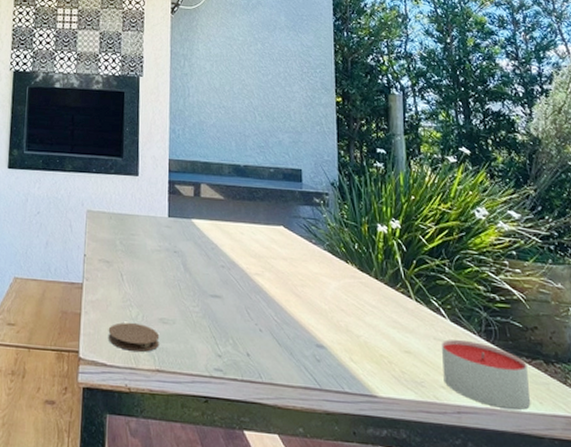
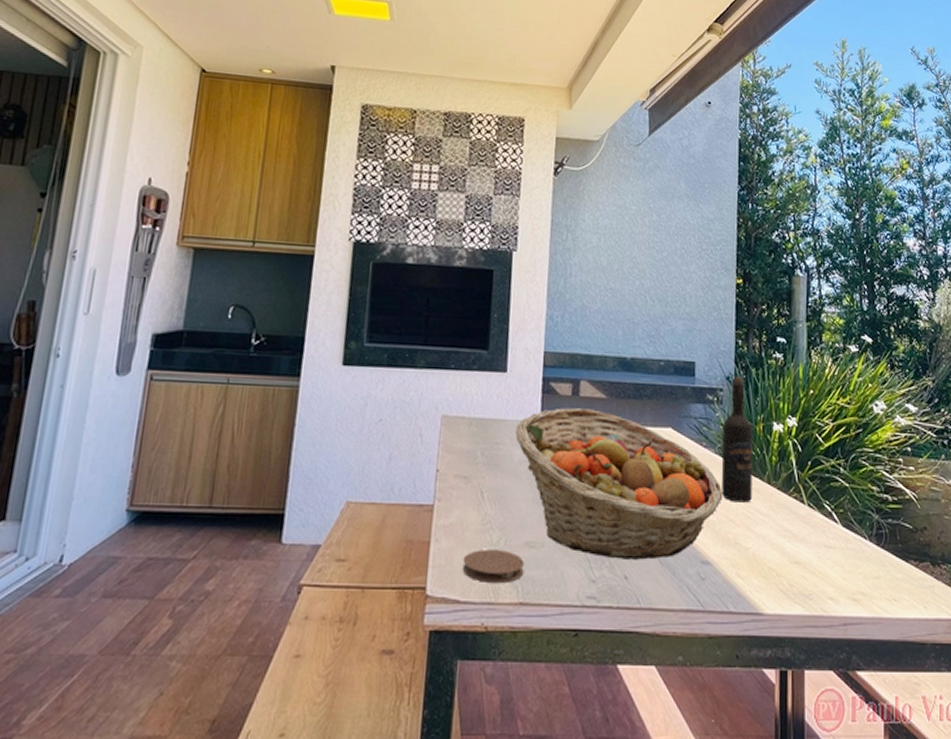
fruit basket: none [147,206,333,340] -> present [515,408,723,560]
wine bottle: none [330,182,361,295] -> present [721,376,754,503]
candle: present [442,339,531,410] -> none [832,545,916,616]

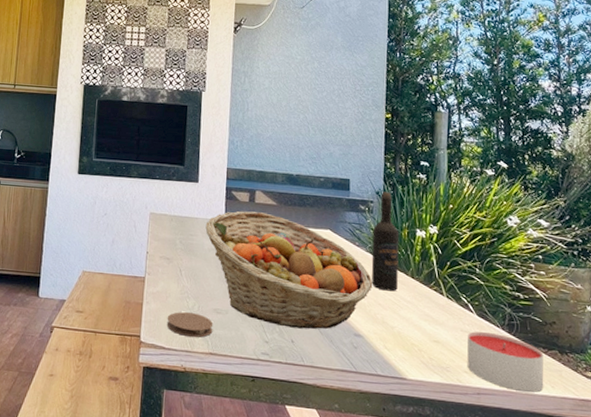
candle: none [832,545,916,616] -> present [467,331,544,392]

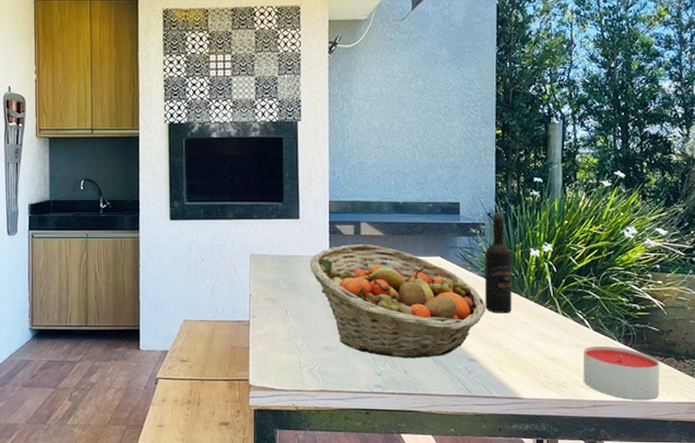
coaster: present [166,312,213,338] -> none [275,352,324,376]

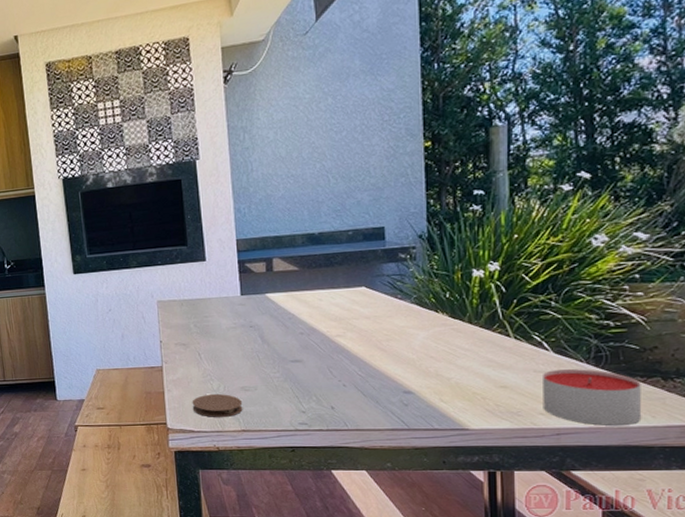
coaster: none [275,352,324,376] -> present [192,394,243,417]
fruit basket: present [309,244,486,358] -> none [220,280,422,395]
wine bottle: present [484,213,513,314] -> none [417,233,452,342]

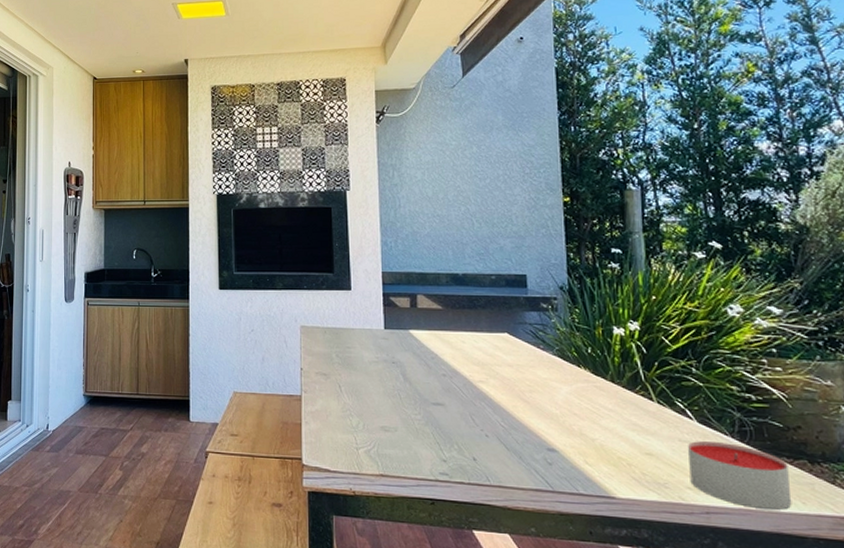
coaster: present [192,394,243,417] -> none [329,431,382,458]

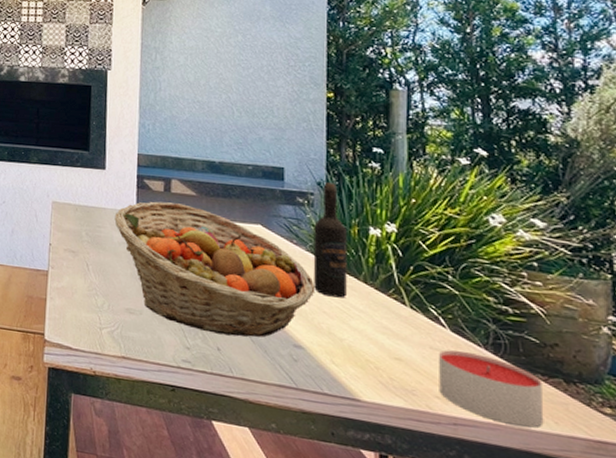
fruit basket: none [363,318,565,445] -> present [114,201,315,338]
wine bottle: none [559,286,595,399] -> present [313,182,348,298]

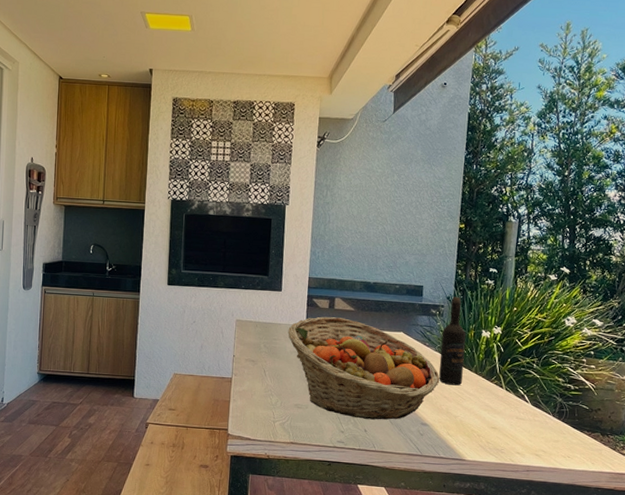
candle: present [439,350,544,428] -> none [519,418,587,468]

